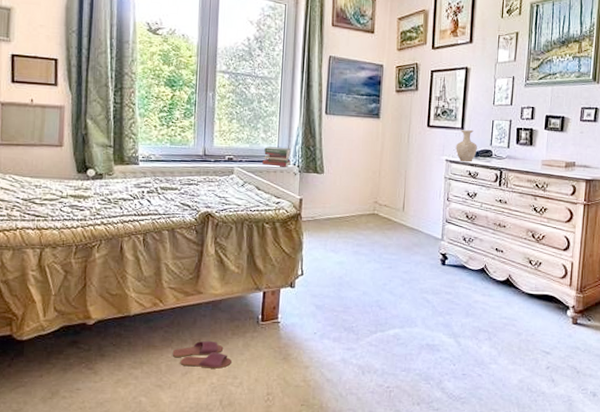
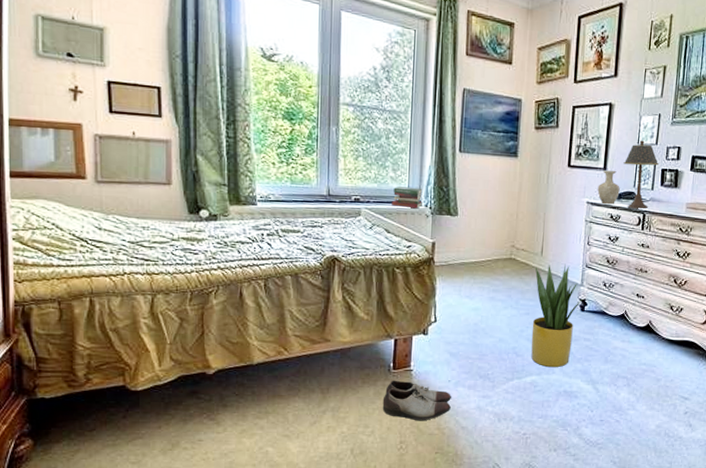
slippers: present [172,340,232,369] -> none [299,389,362,418]
shoe: none [250,332,318,373] -> present [382,380,452,421]
planter: none [393,219,444,321] -> present [531,263,583,368]
table lamp: none [480,101,514,167] -> present [623,140,658,209]

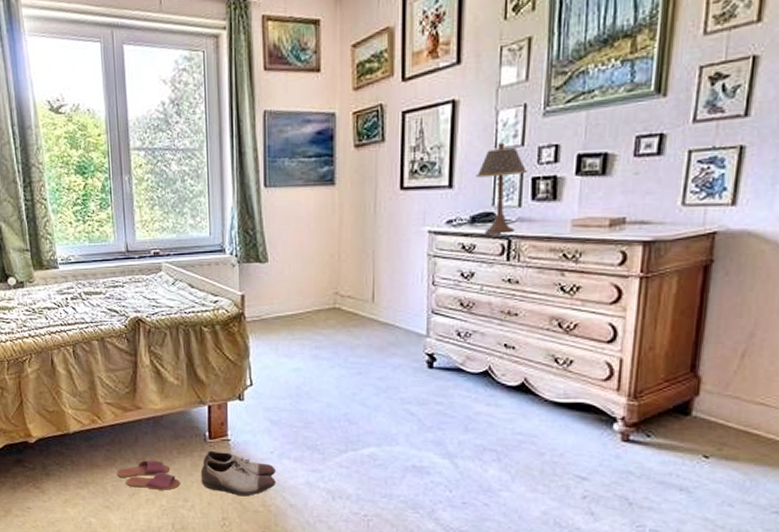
slippers: none [299,389,362,418] -> present [116,460,180,490]
books: present [392,186,423,209] -> none [193,234,227,258]
planter: present [531,263,583,368] -> none [366,310,431,438]
vase: present [597,170,620,205] -> none [442,188,473,232]

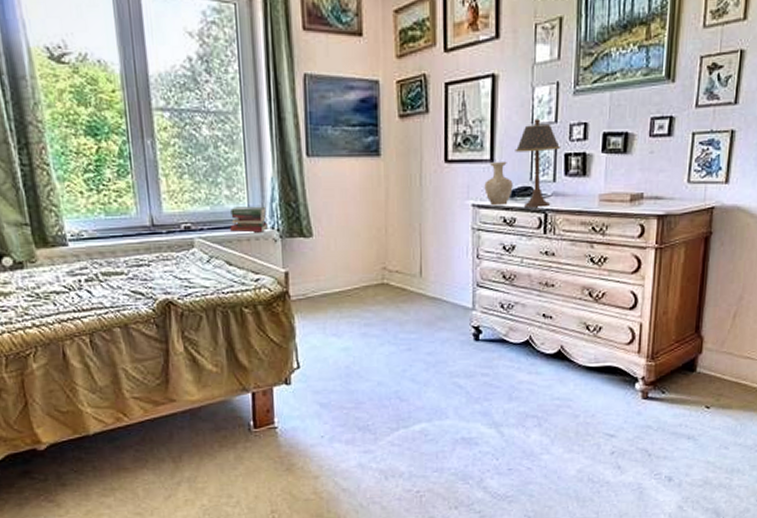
slippers: present [116,460,180,490] -> none [148,456,223,489]
books: none [193,234,227,258] -> present [230,206,268,233]
shoe: present [200,450,277,497] -> none [245,440,328,486]
vase: none [442,188,473,232] -> present [484,162,513,206]

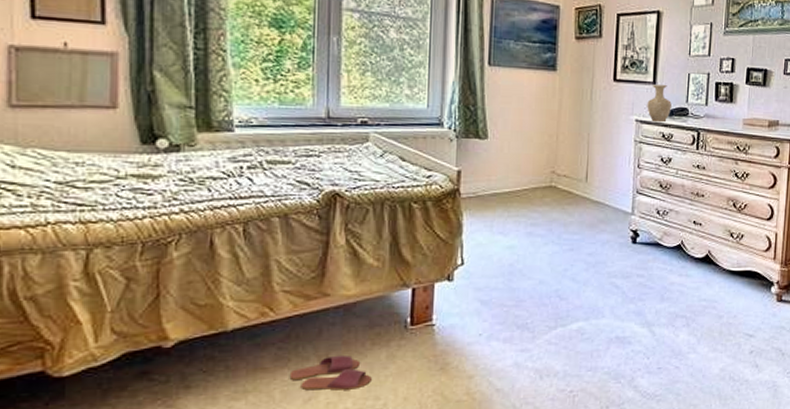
slippers: none [148,456,223,489] -> present [289,354,372,391]
books: present [230,206,268,233] -> none [407,106,446,132]
table lamp: present [515,119,560,208] -> none [674,51,712,127]

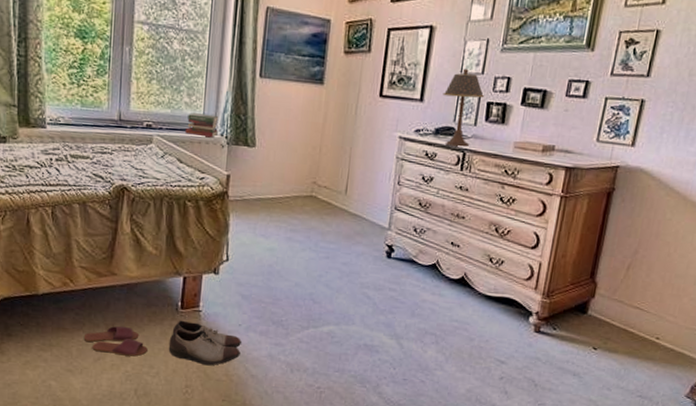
shoe: none [397,338,484,387] -> present [168,320,243,366]
books: none [407,106,446,132] -> present [185,113,219,138]
vase: present [647,84,672,123] -> none [411,102,438,141]
table lamp: none [674,51,712,127] -> present [443,68,484,148]

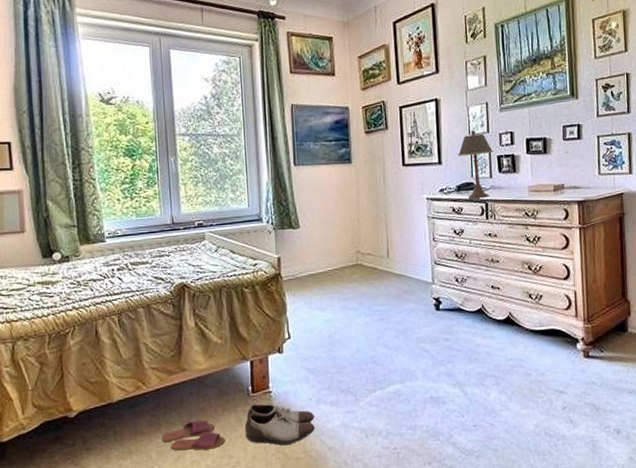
books: present [185,113,219,138] -> none [234,205,264,227]

